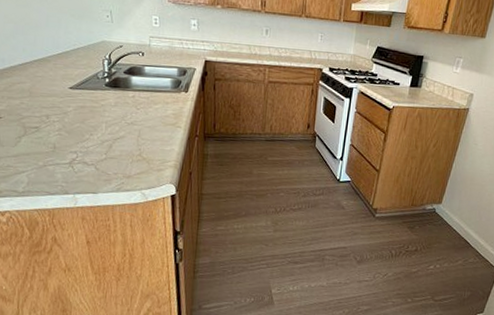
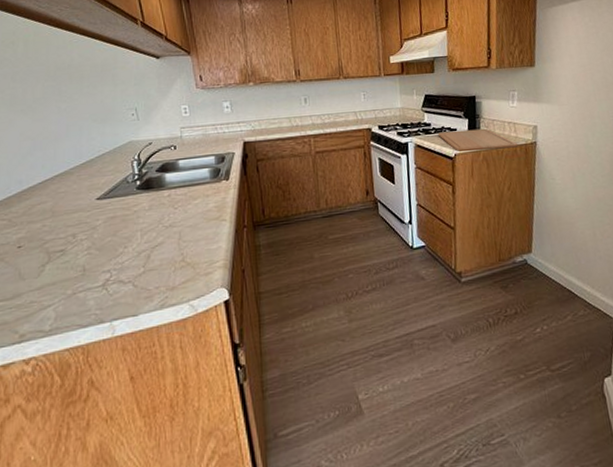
chopping board: none [381,84,451,110] -> present [437,128,517,152]

